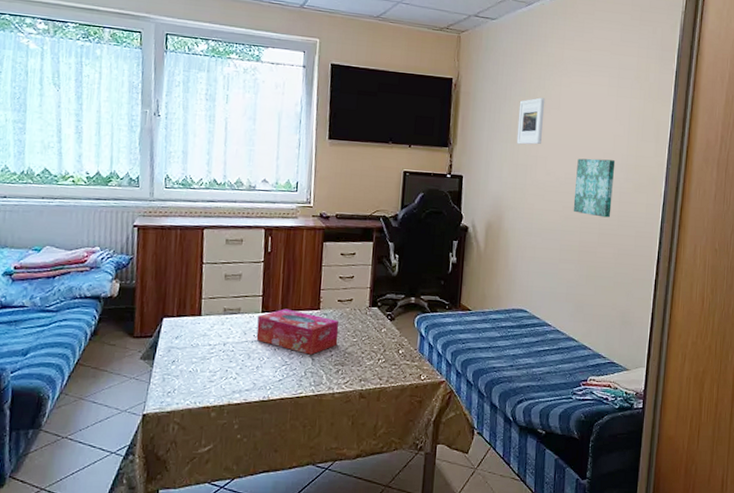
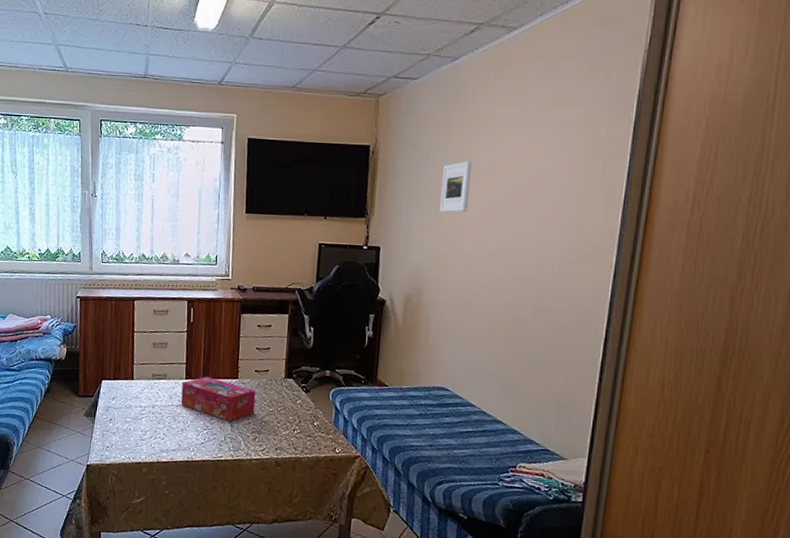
wall art: present [573,158,616,218] -> none [503,225,555,291]

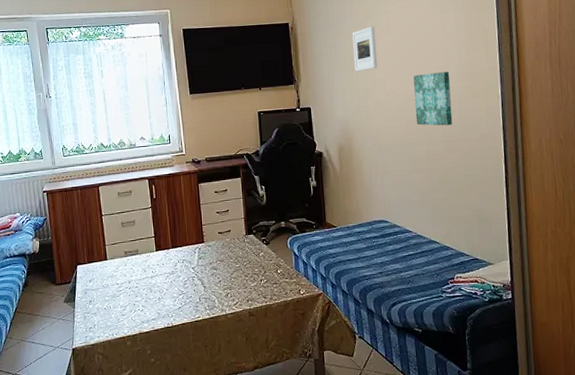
tissue box: present [181,376,256,422] -> none [153,245,224,283]
wall art: none [503,225,555,291] -> present [413,72,453,126]

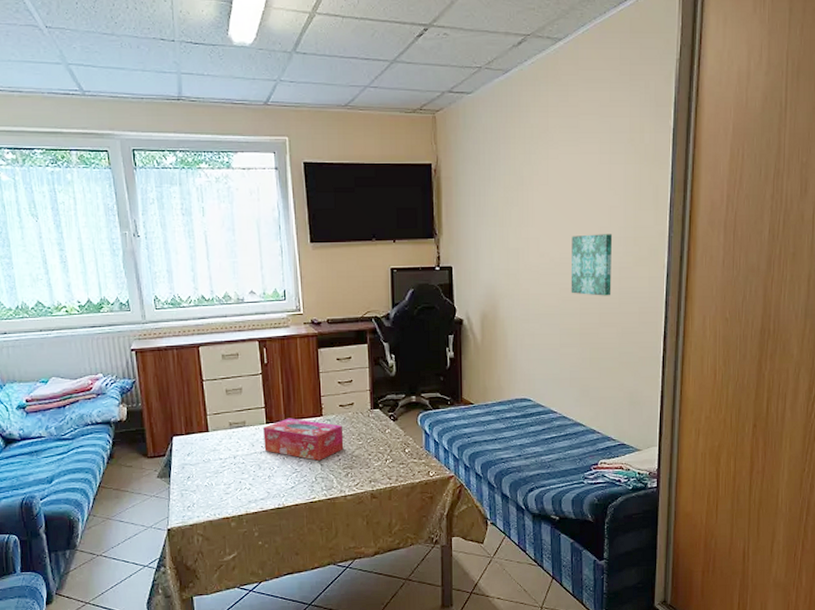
tissue box: none [153,245,224,283] -> present [263,418,344,461]
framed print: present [351,26,377,72] -> none [505,174,533,227]

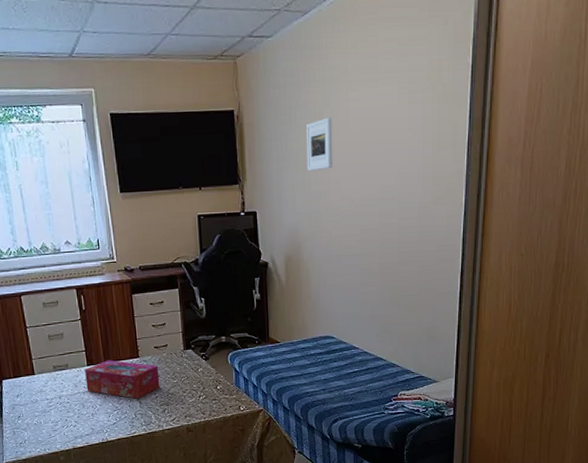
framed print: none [505,174,533,227] -> present [305,117,333,171]
wall art: present [571,234,613,296] -> none [371,174,412,236]

